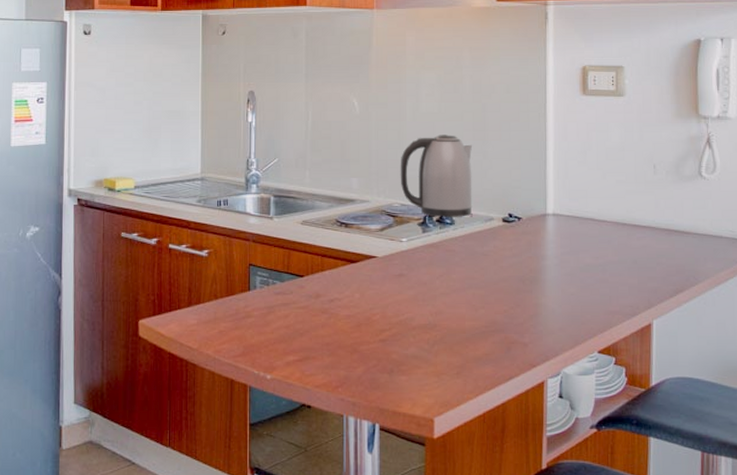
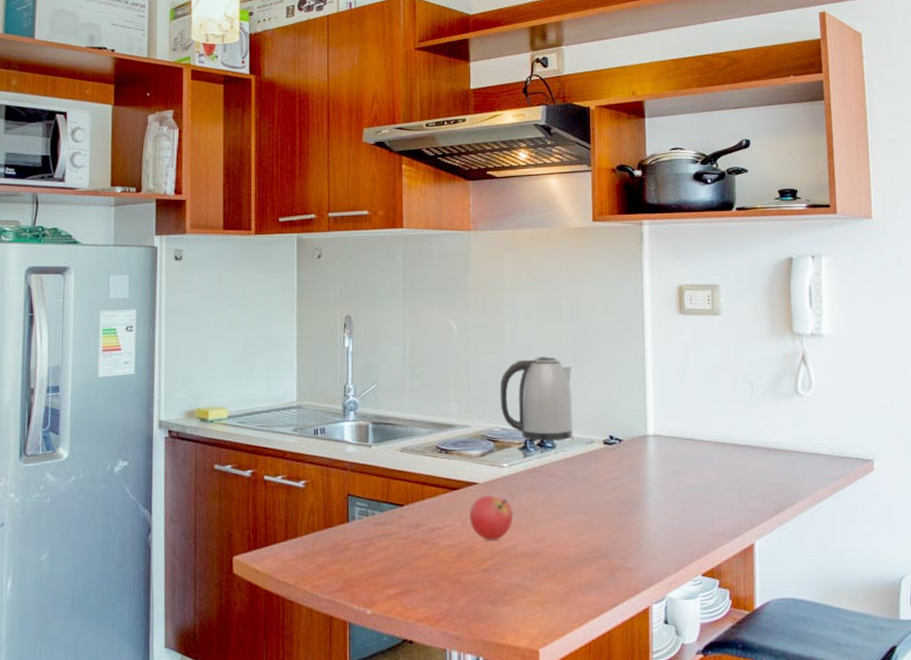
fruit: none [368,268,411,312] -> present [470,495,514,541]

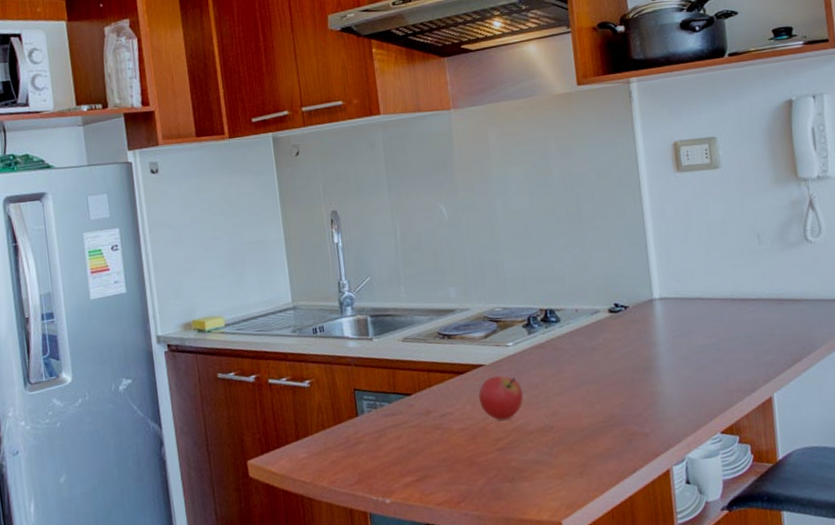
kettle: present [499,357,573,441] -> none [497,230,577,317]

